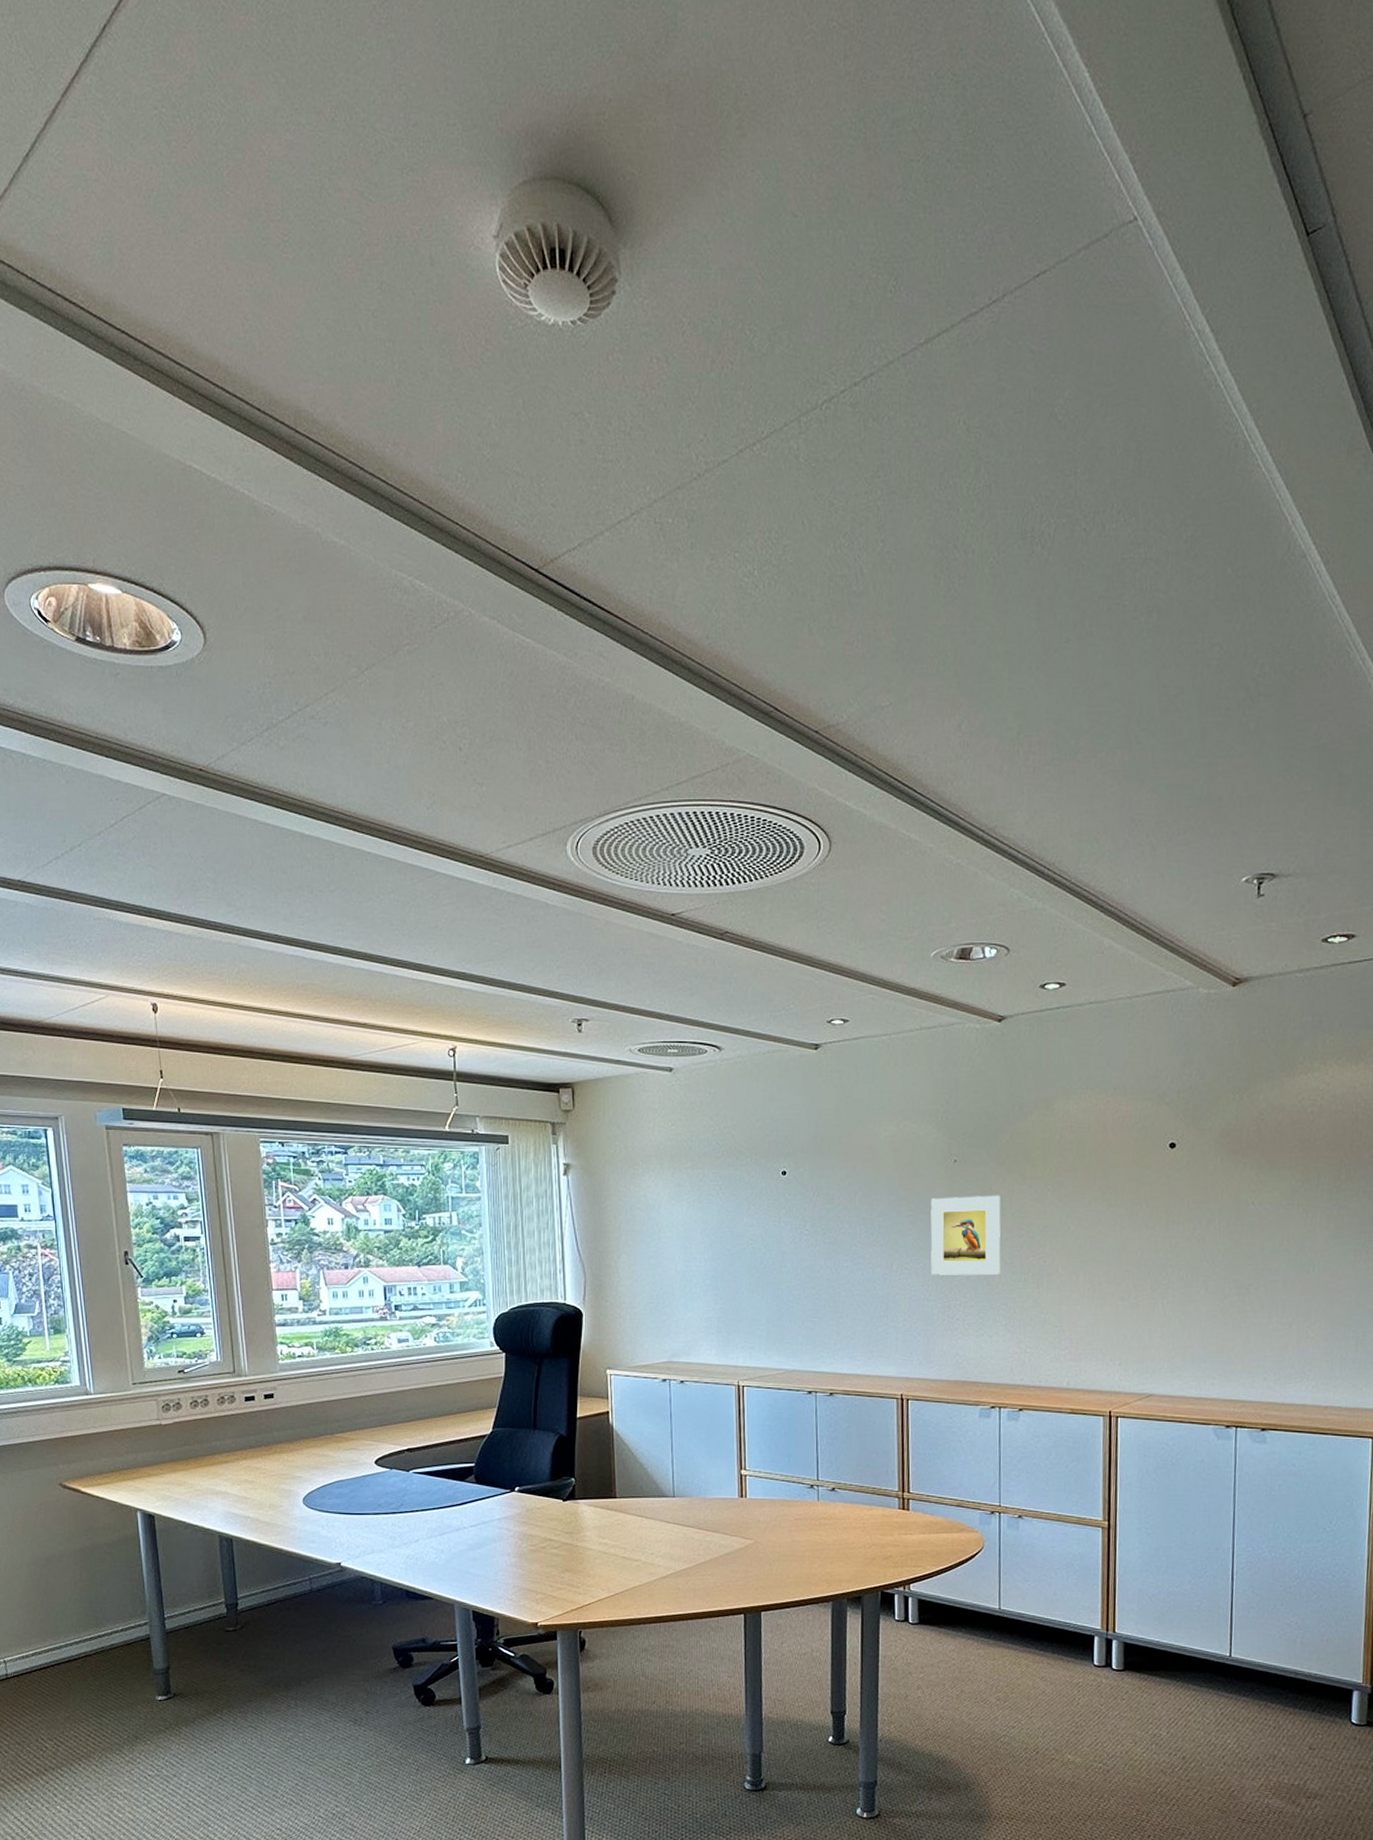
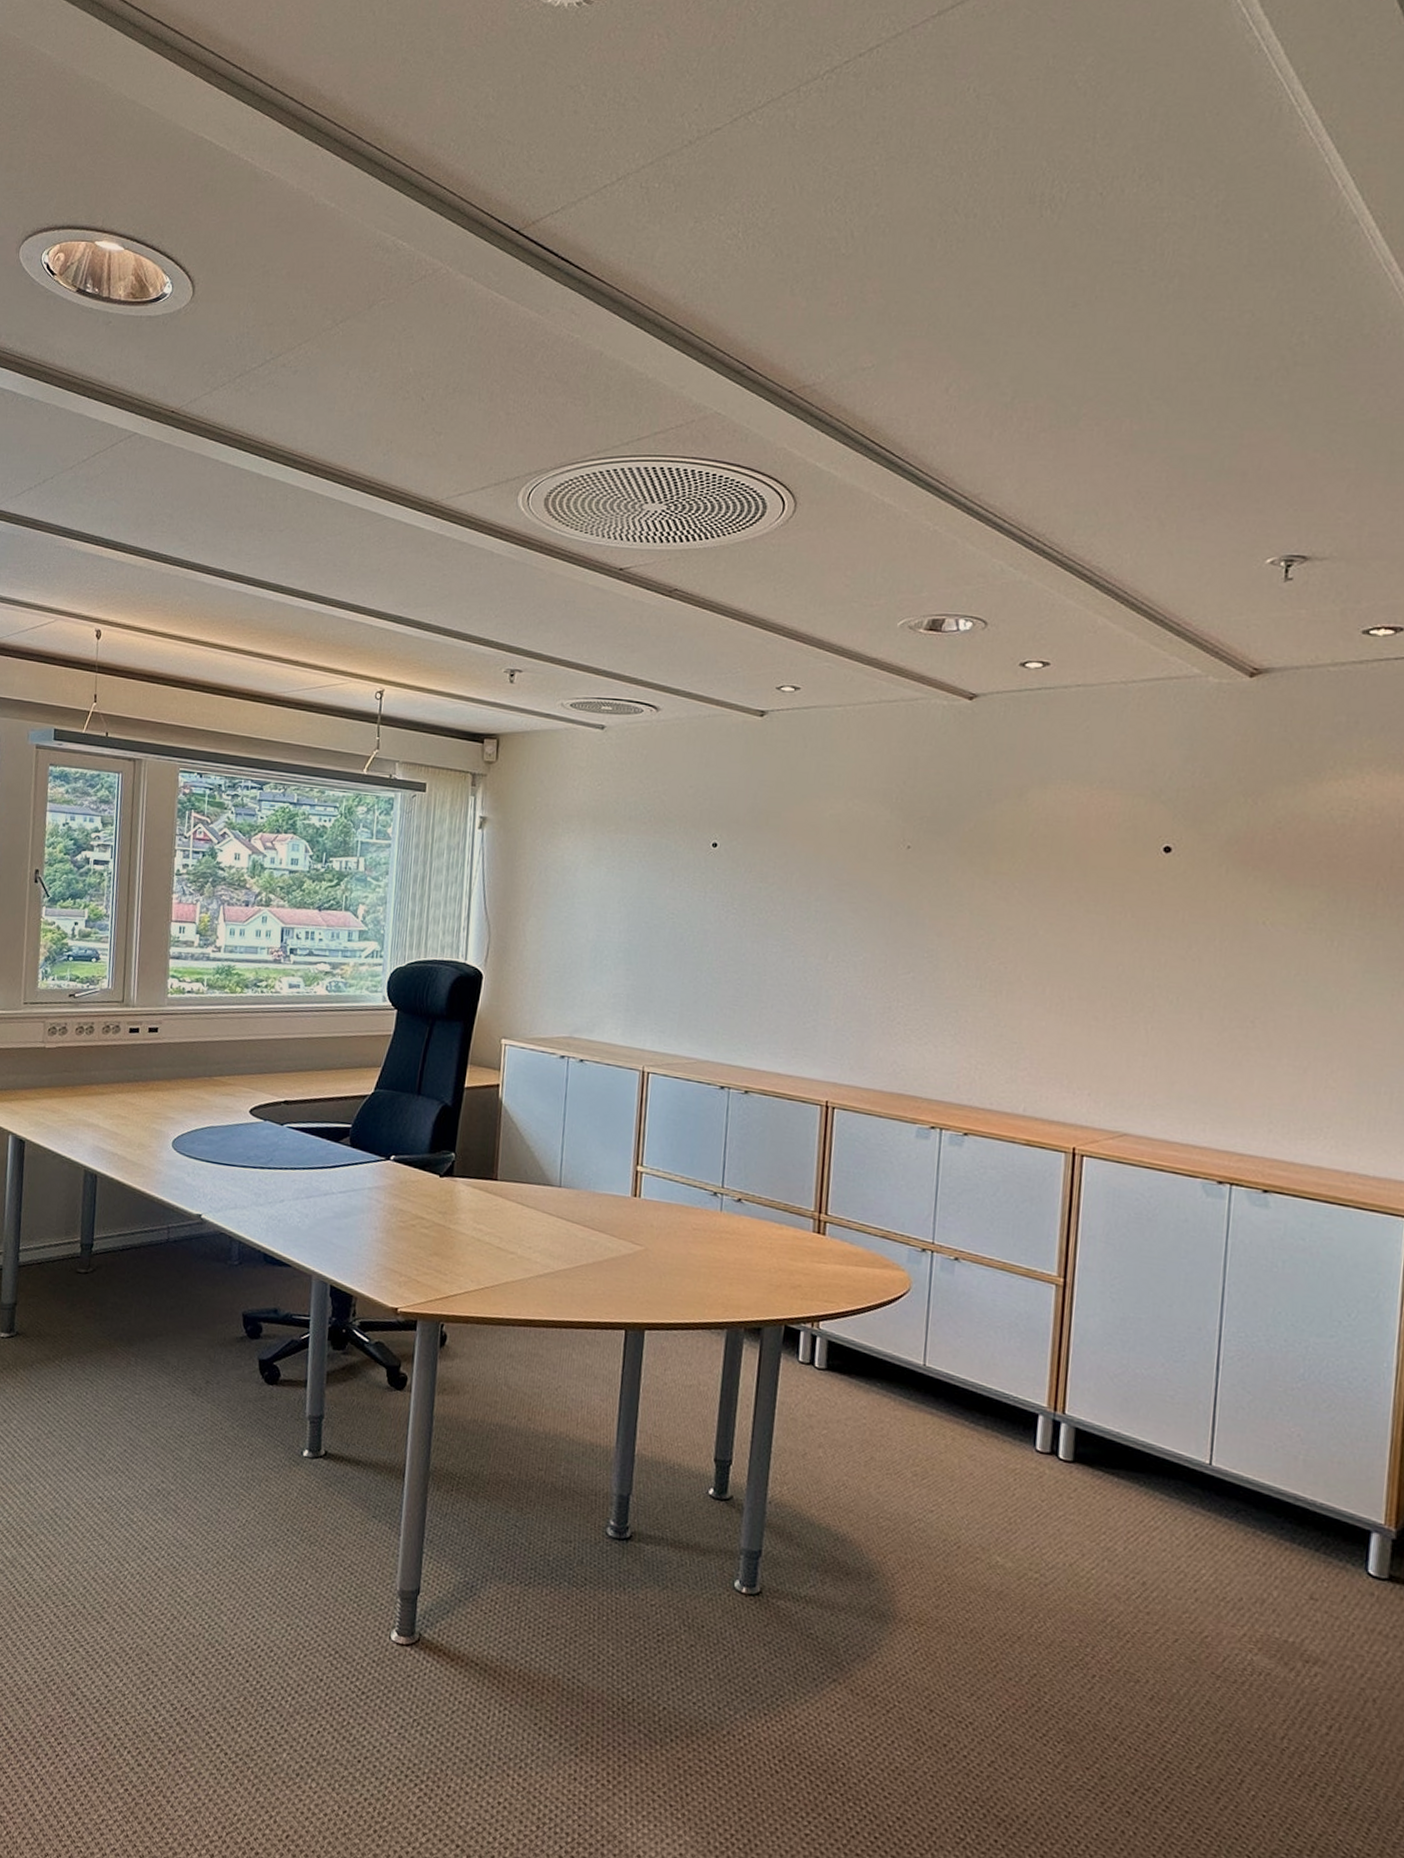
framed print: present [930,1195,1001,1276] -> none [871,886,958,978]

